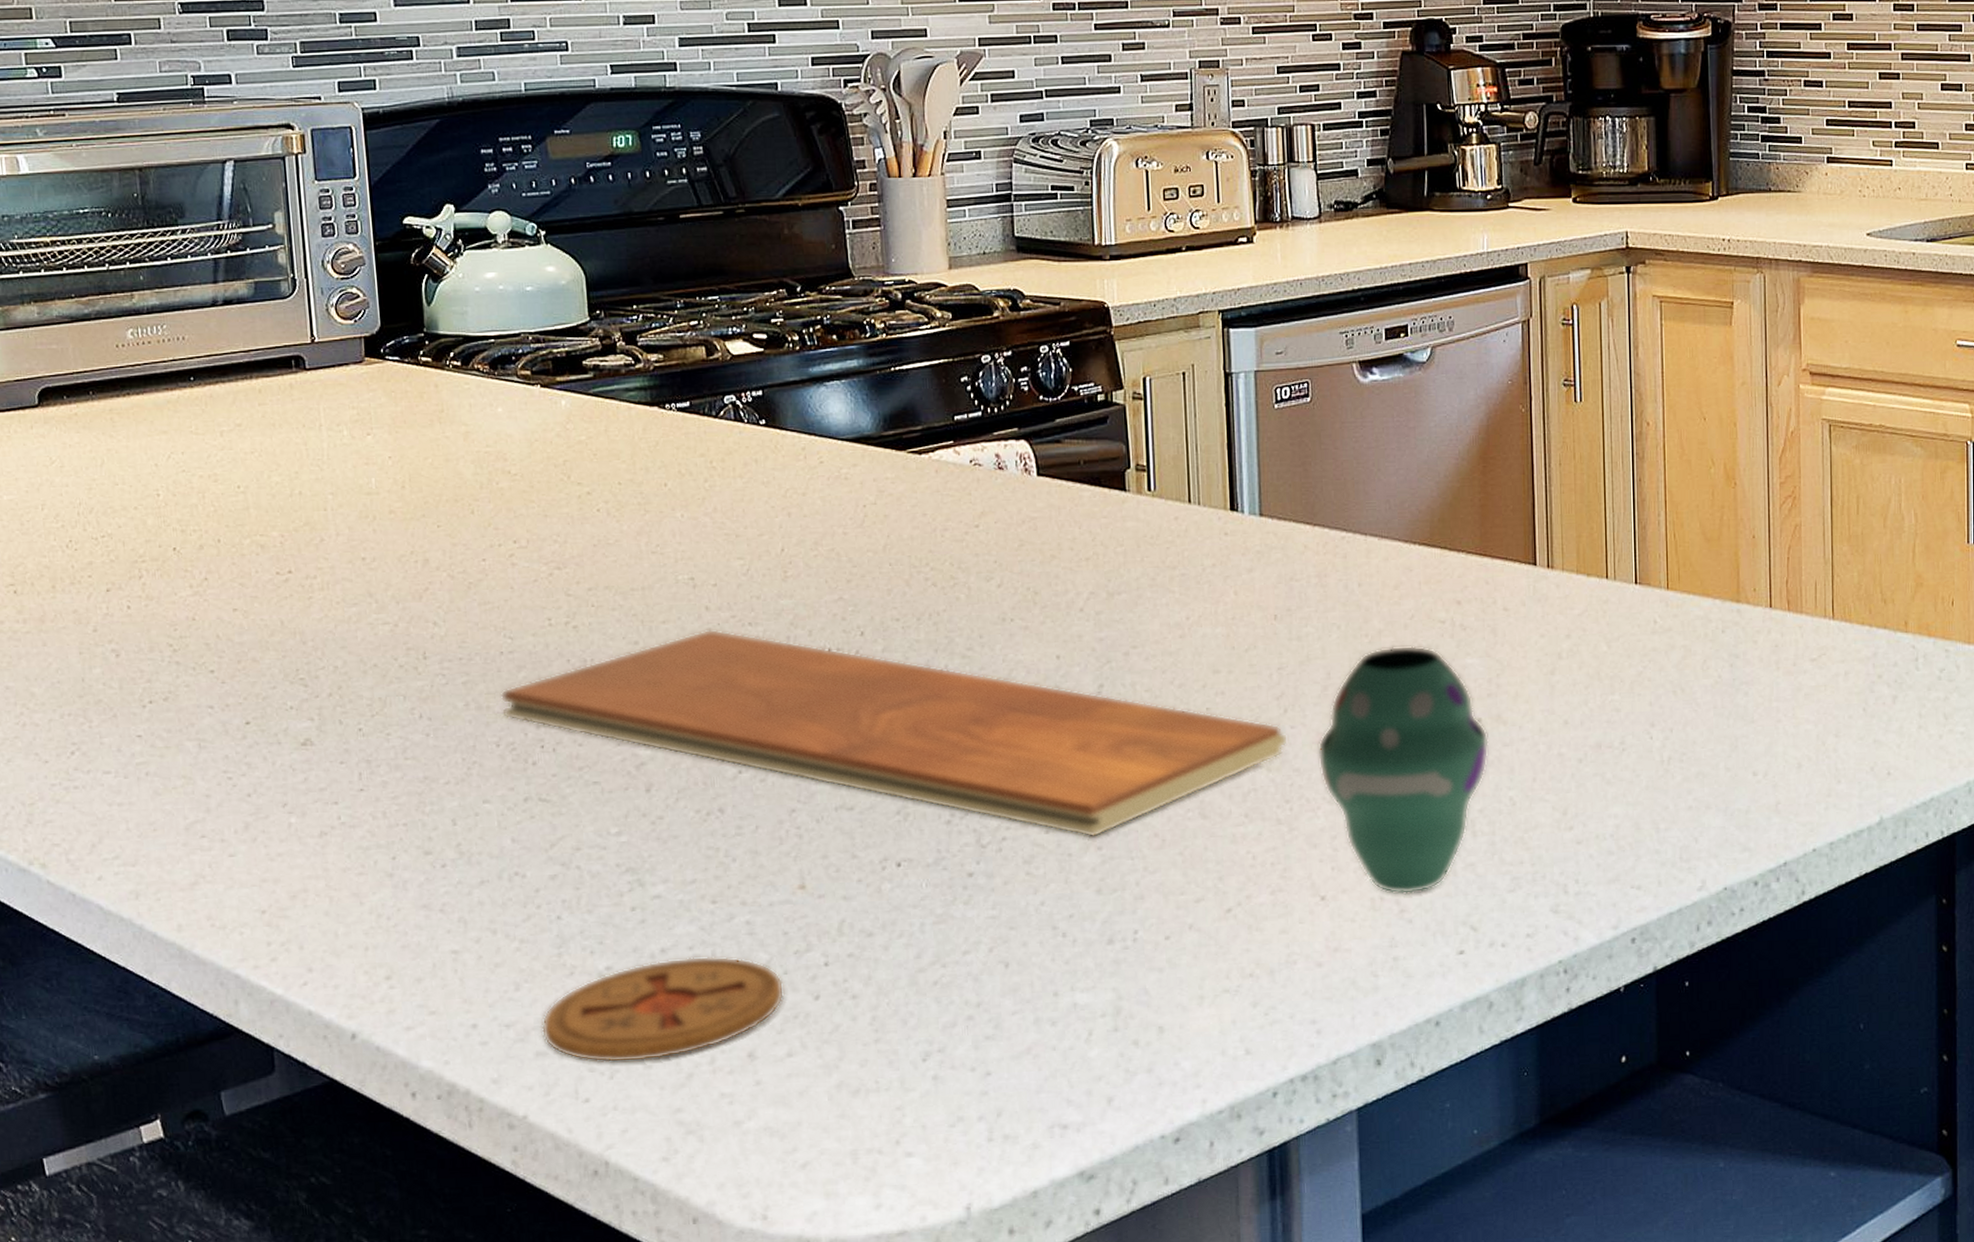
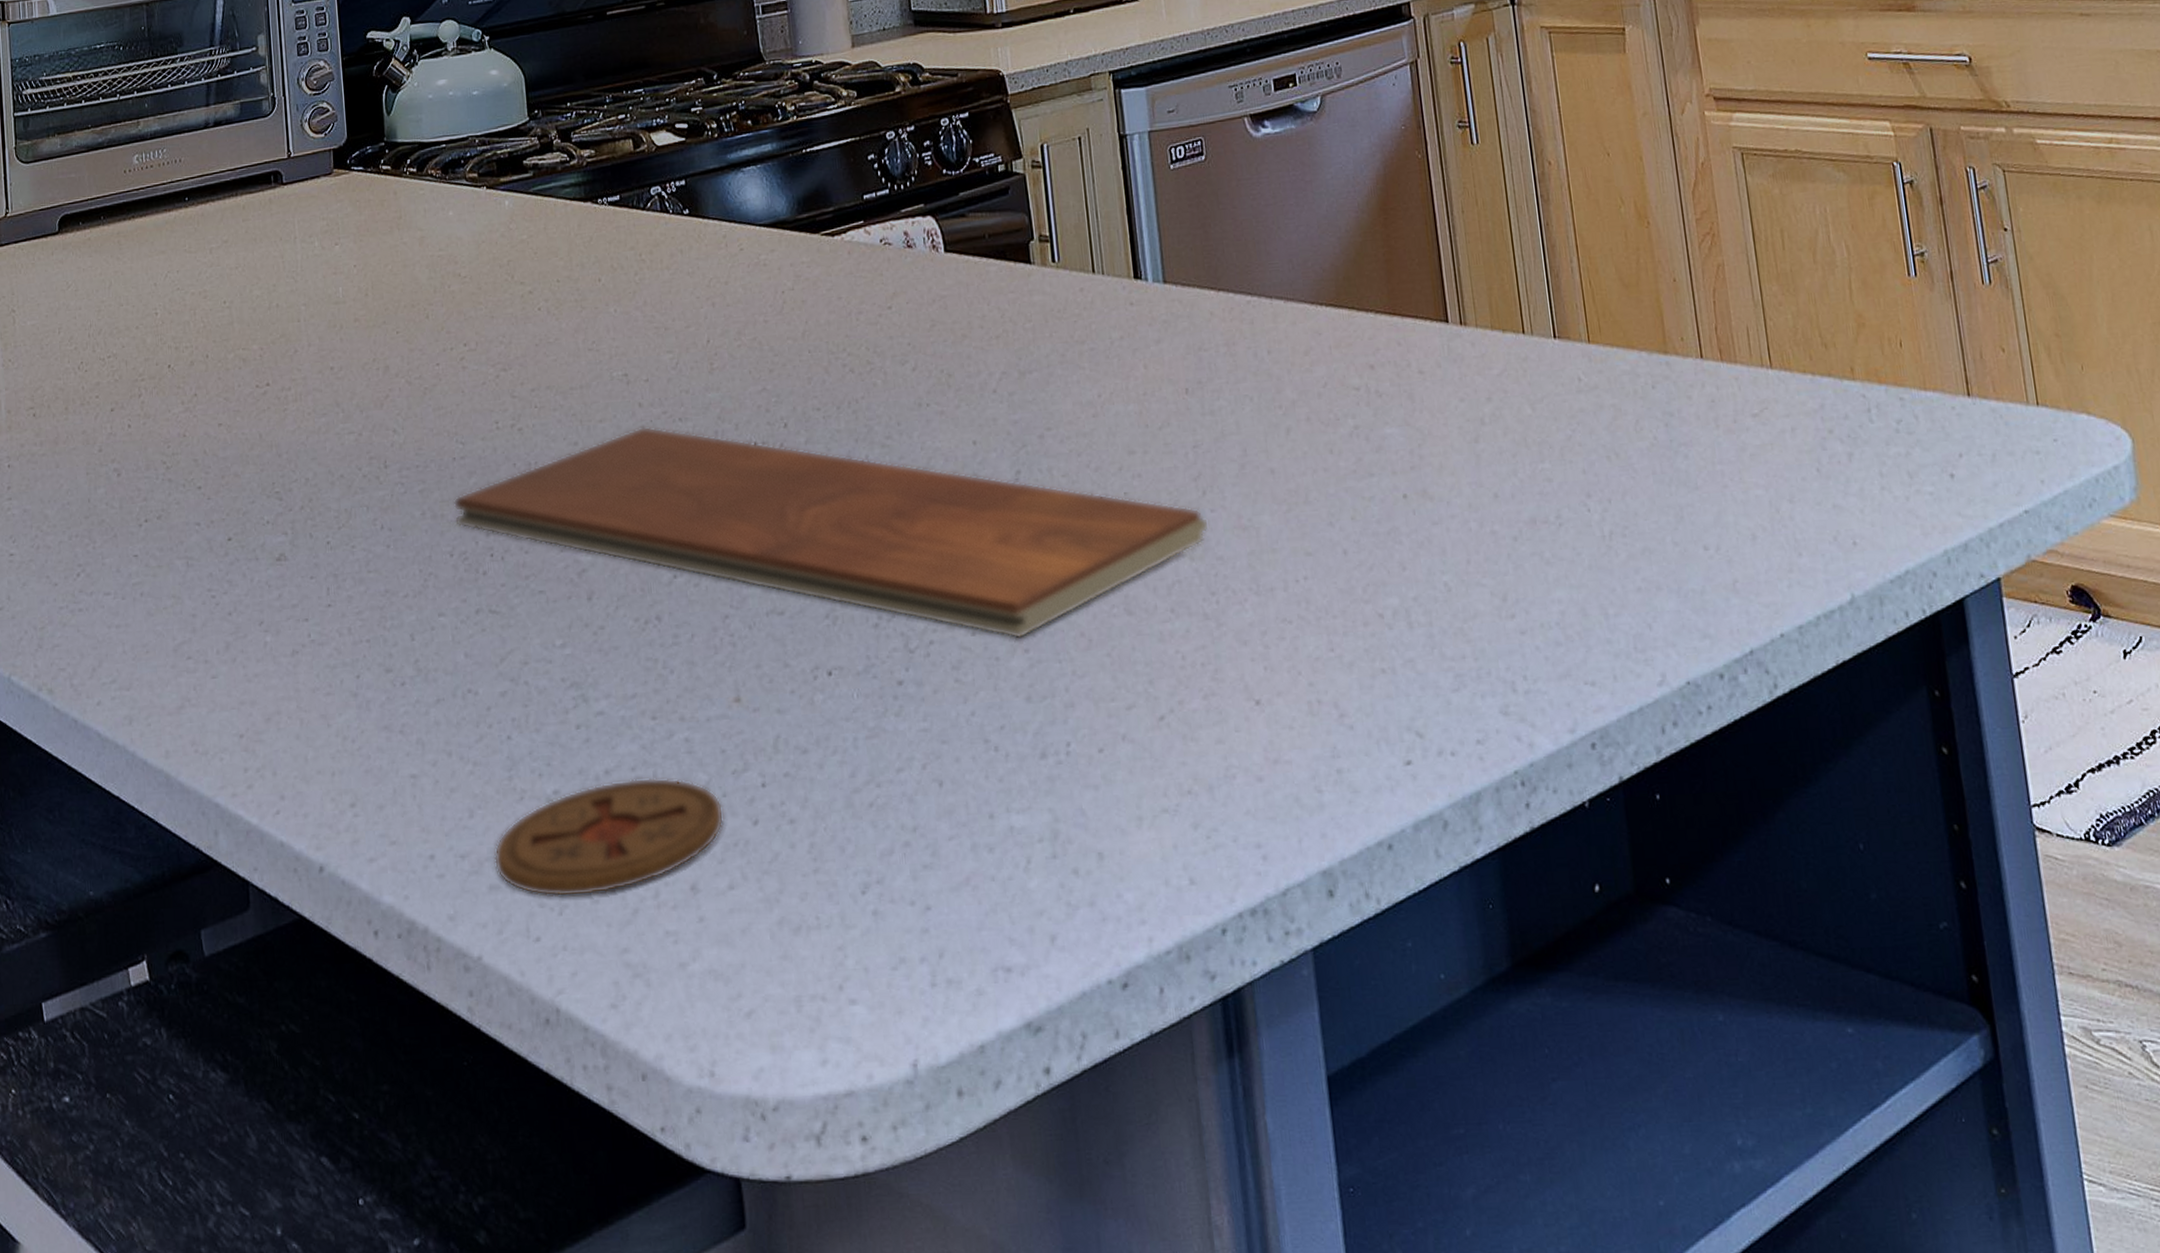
vase: present [1317,645,1489,895] -> none [1239,416,1418,697]

